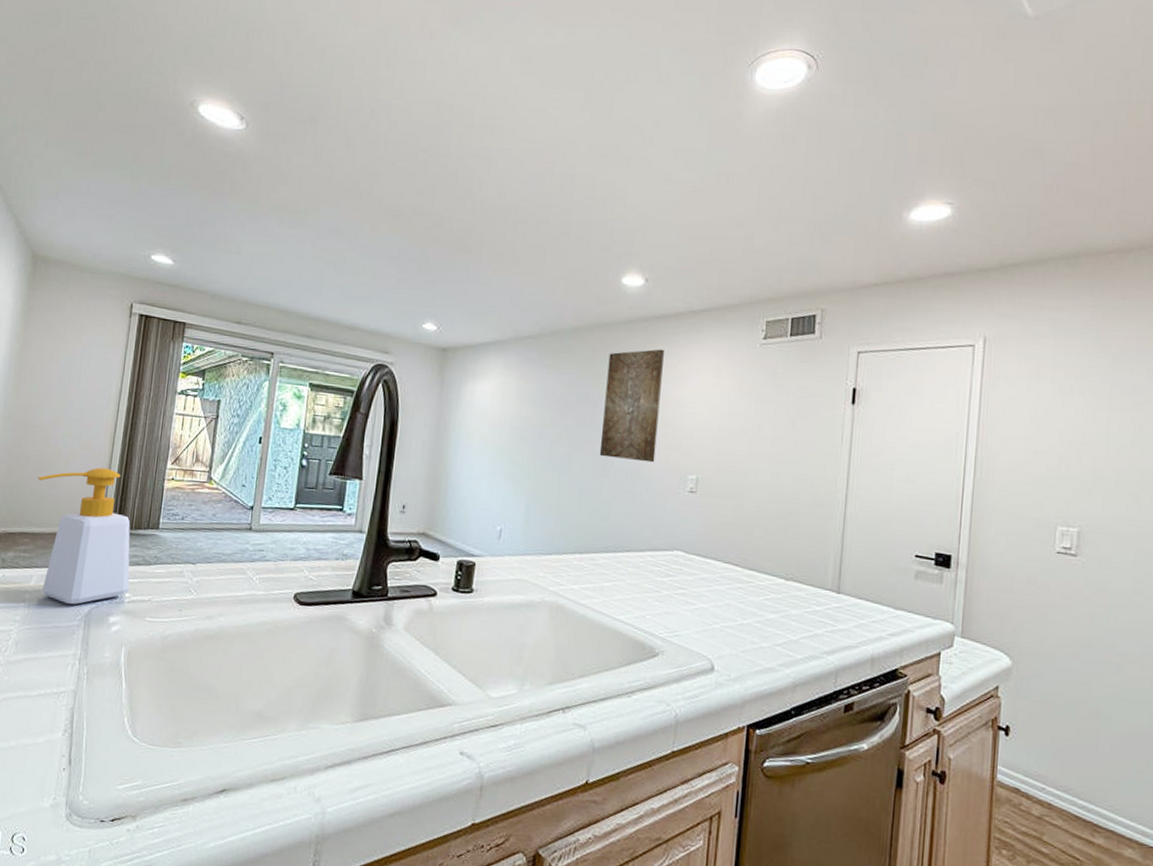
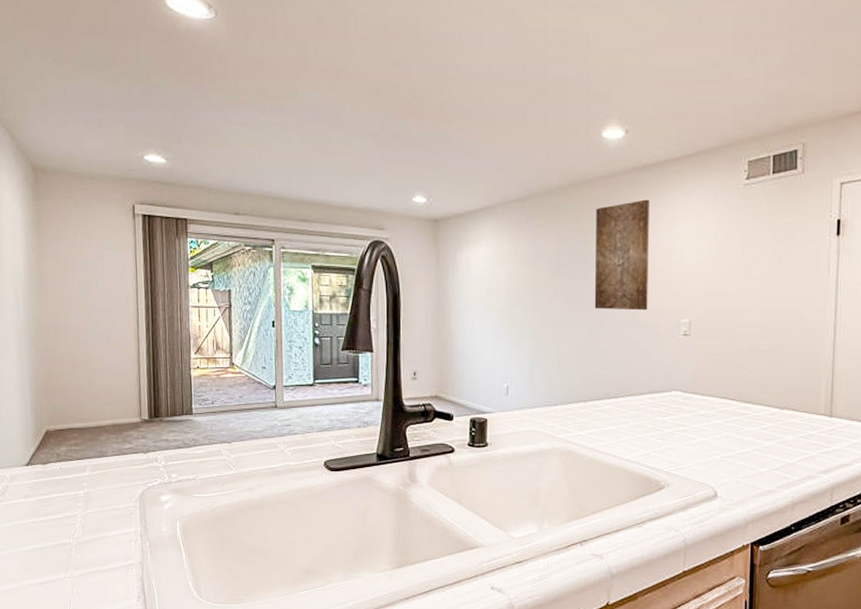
soap bottle: present [37,467,131,605] -> none [75,363,174,489]

